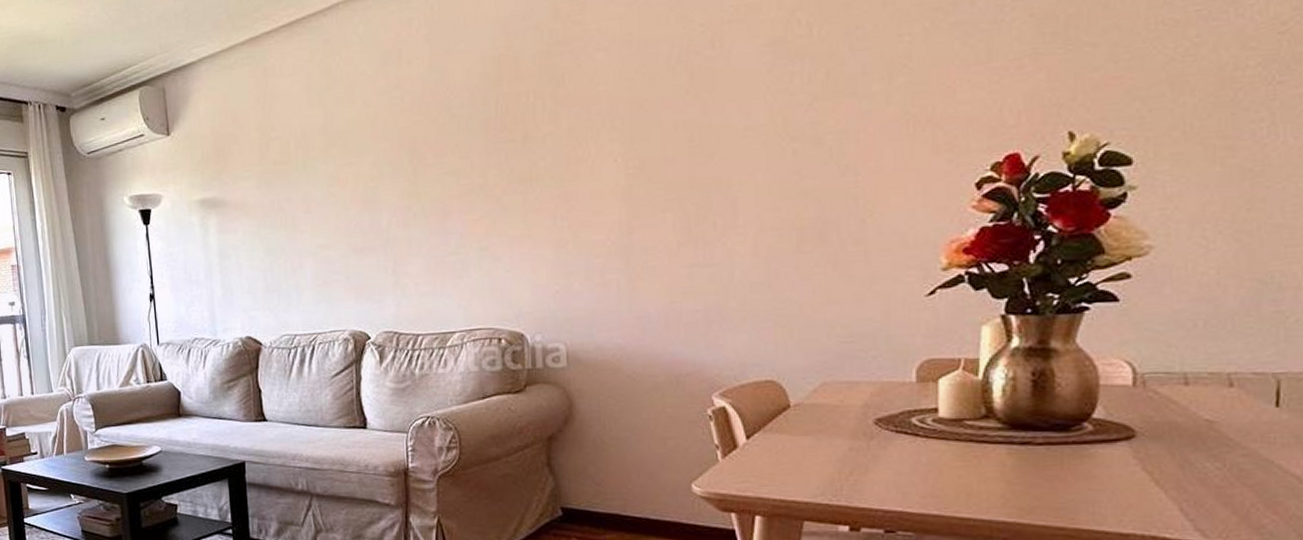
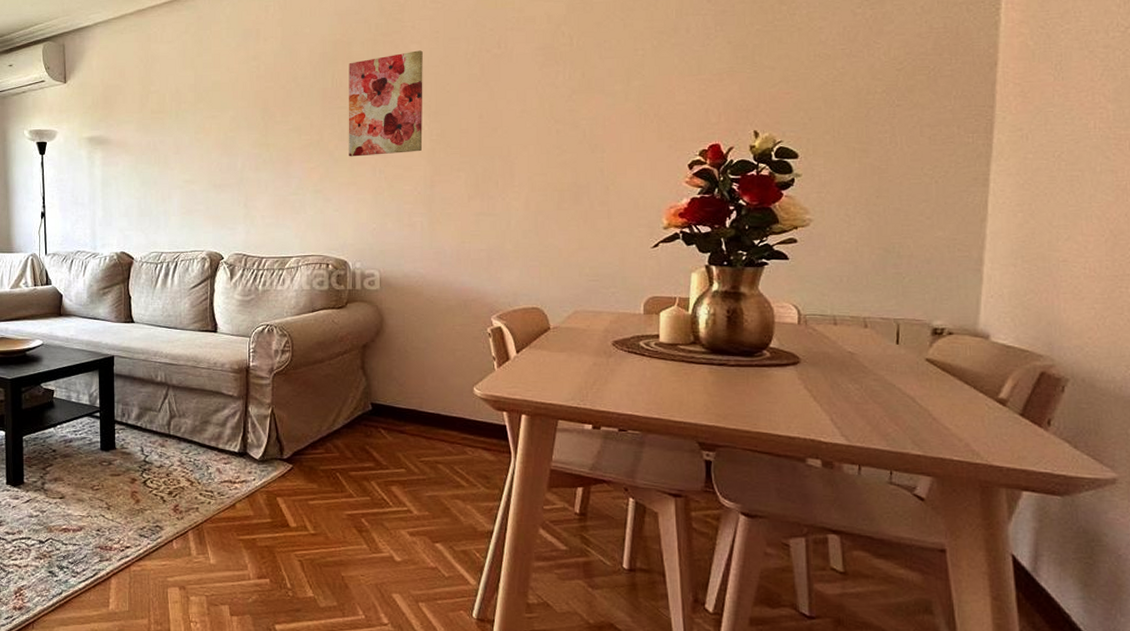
wall art: none [516,59,616,203] -> present [348,50,423,157]

